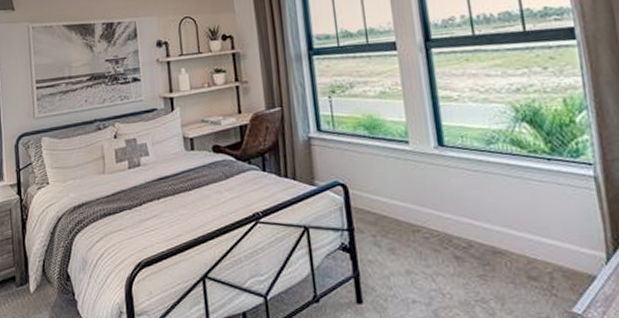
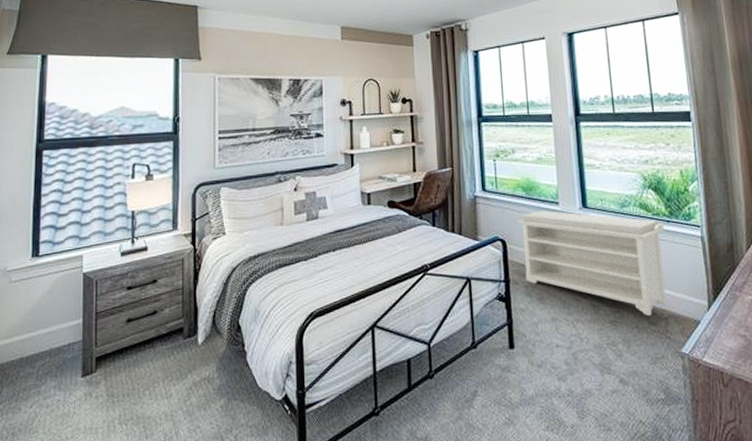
bench: none [360,151,550,269] -> present [518,211,666,315]

